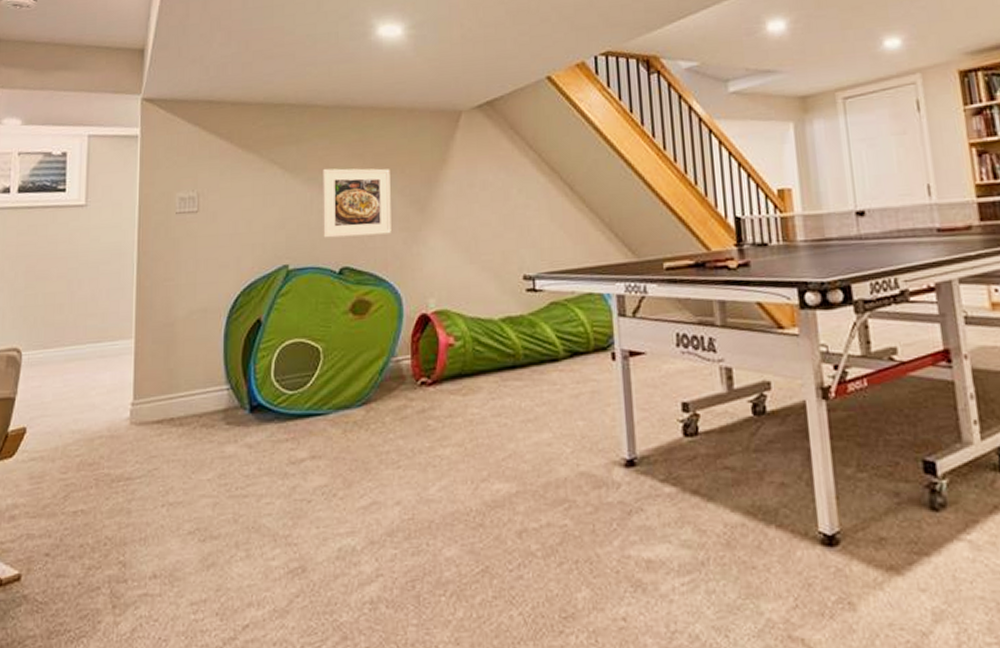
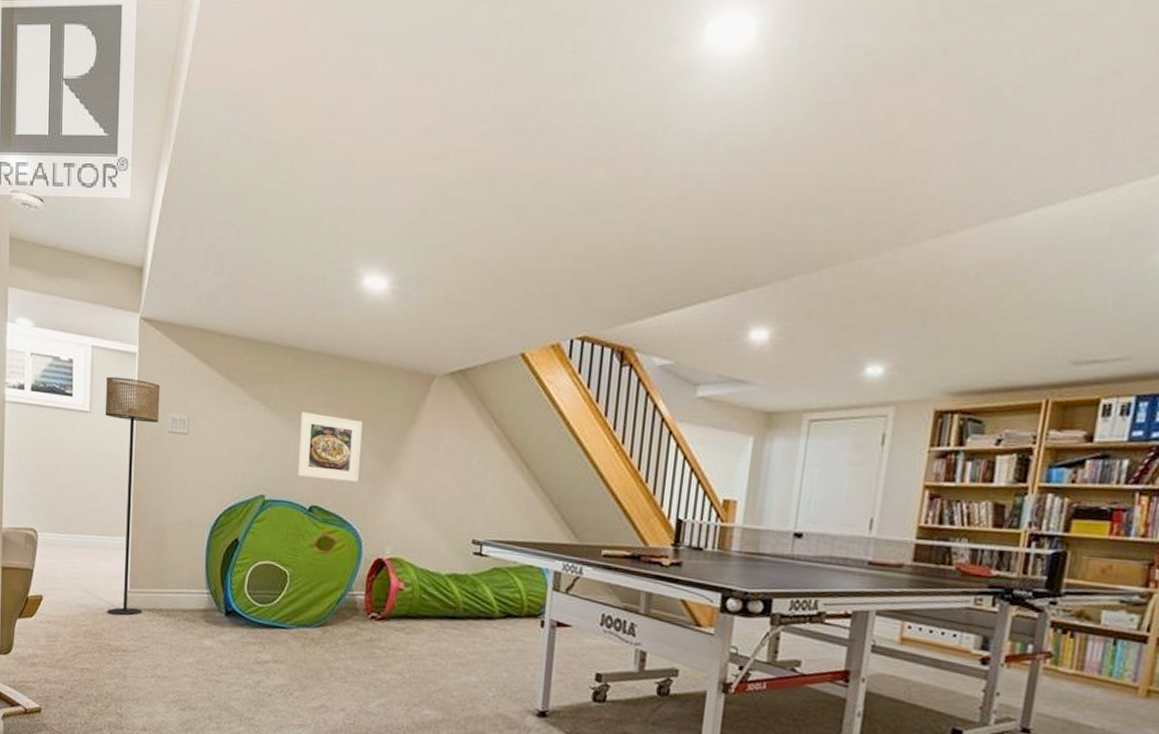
floor lamp: none [103,162,166,436] -> present [105,376,161,616]

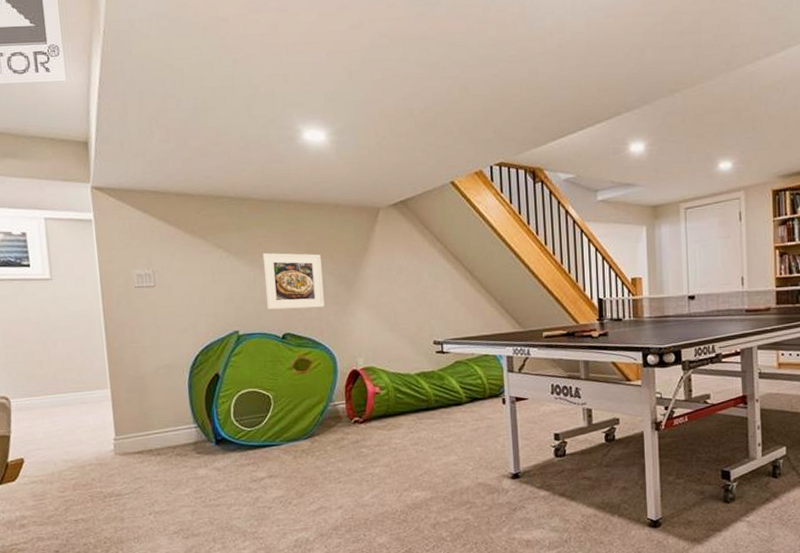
floor lamp: present [105,376,161,616] -> none [63,243,132,464]

